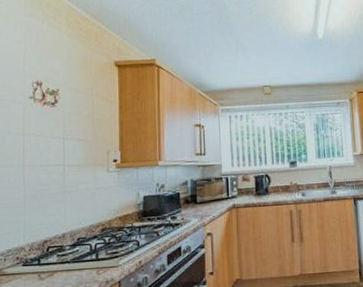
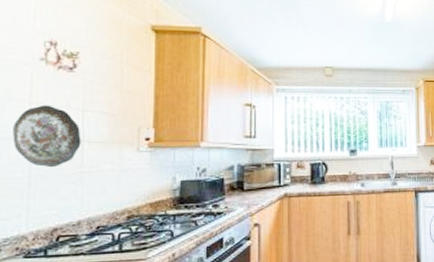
decorative plate: none [11,135,63,189] -> present [12,105,81,168]

